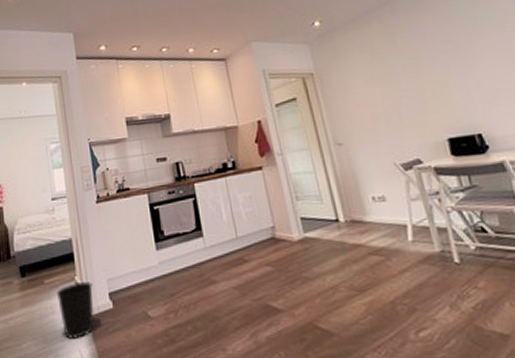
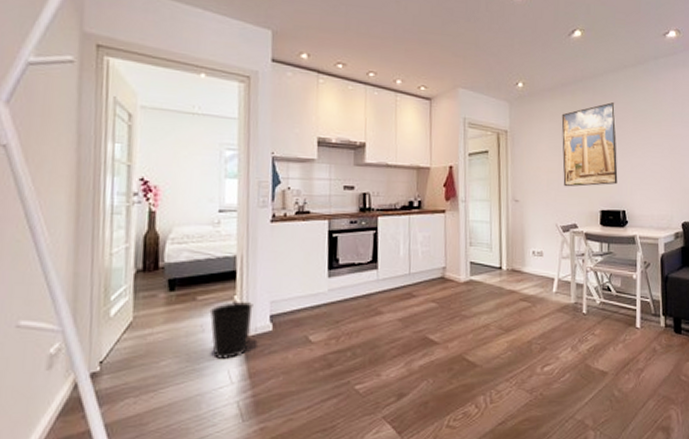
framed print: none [372,17,462,120] -> present [561,102,618,187]

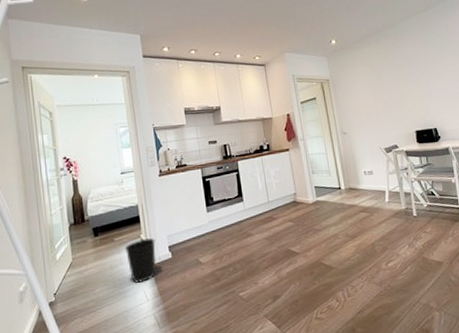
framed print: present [561,102,618,187] -> none [371,43,426,117]

